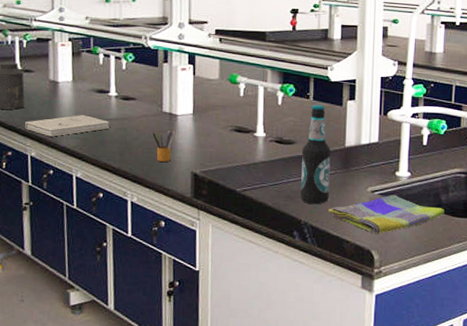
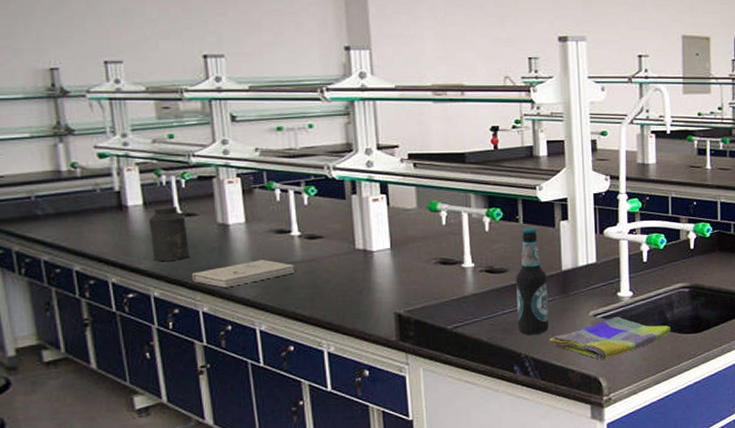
pencil box: present [152,129,176,162] -> none [346,266,373,304]

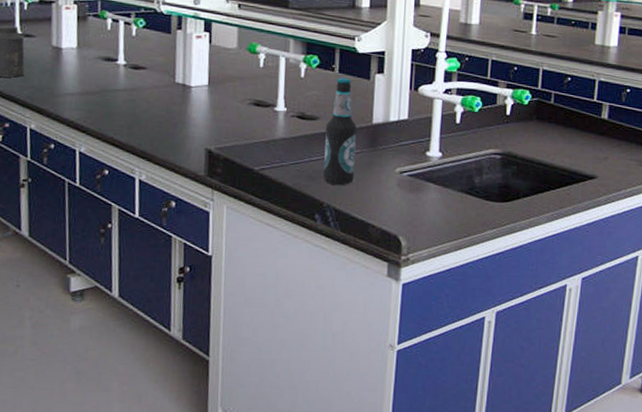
book: present [192,260,295,288] -> none [24,84,118,108]
dish towel: present [549,316,671,360] -> none [353,176,478,218]

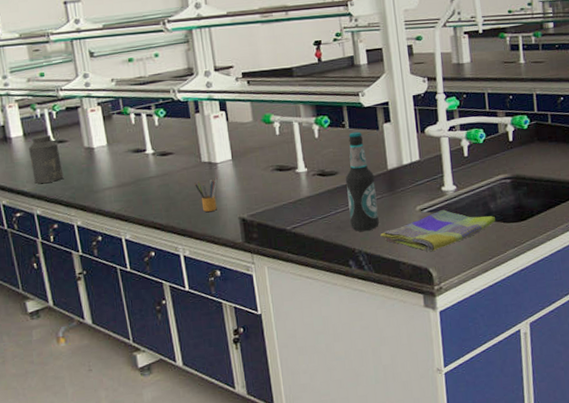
pencil box: none [164,101,189,137] -> present [195,177,218,212]
dish towel: none [353,176,478,218] -> present [380,209,495,252]

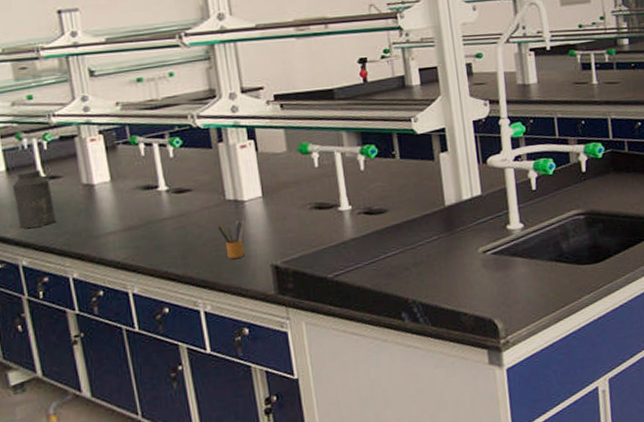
bottle: present [345,131,379,232] -> none [396,162,436,279]
dish towel: present [380,209,495,252] -> none [437,251,568,300]

